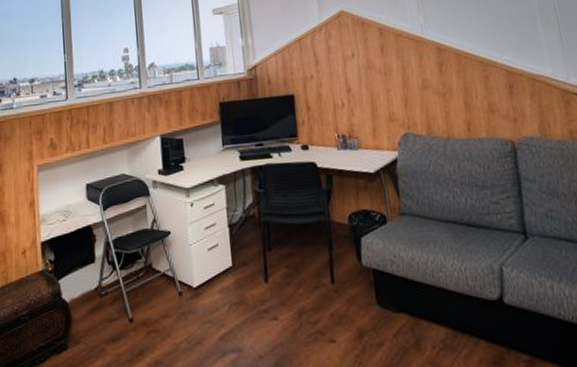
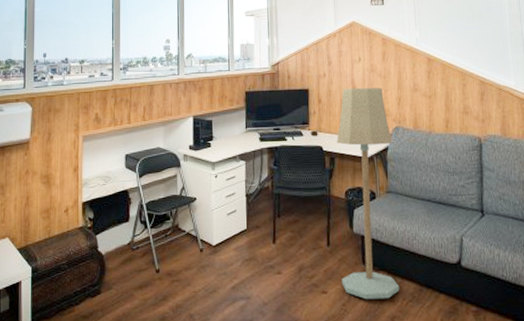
floor lamp: none [332,87,427,349] -> present [336,87,400,300]

